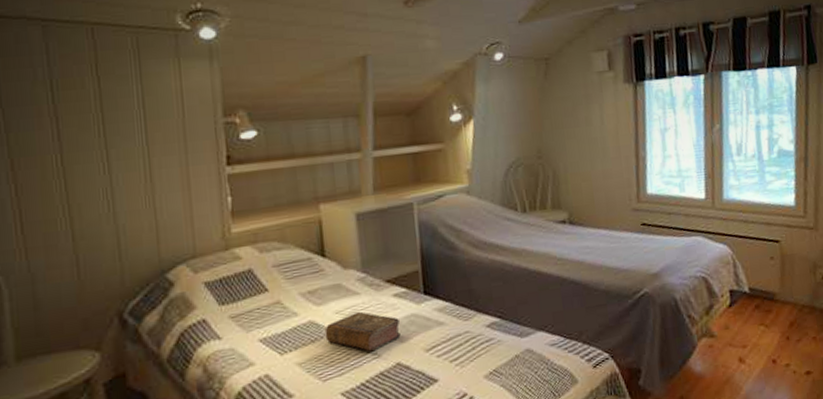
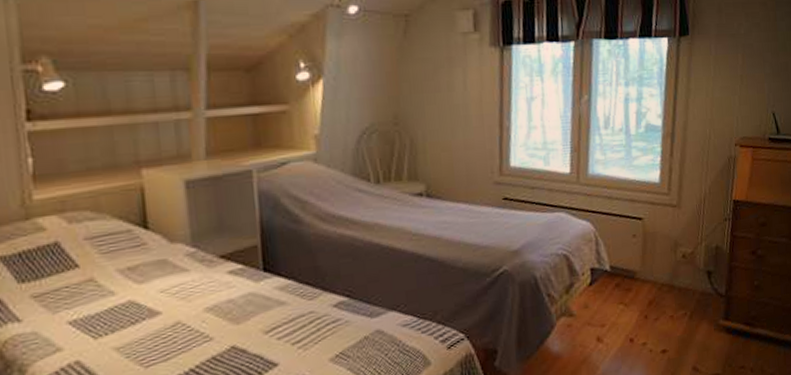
book: present [325,312,401,352] -> none [147,290,236,335]

